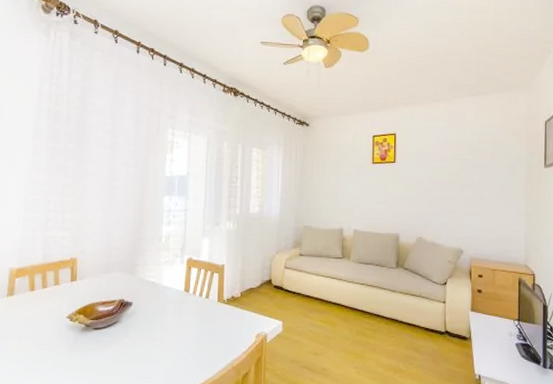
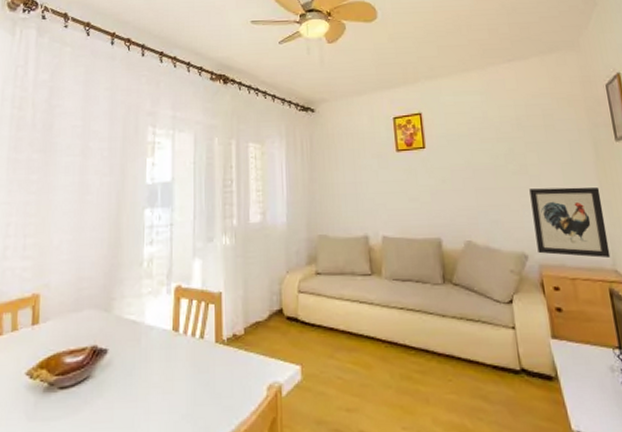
wall art: none [471,200,525,255] -> present [529,187,611,258]

